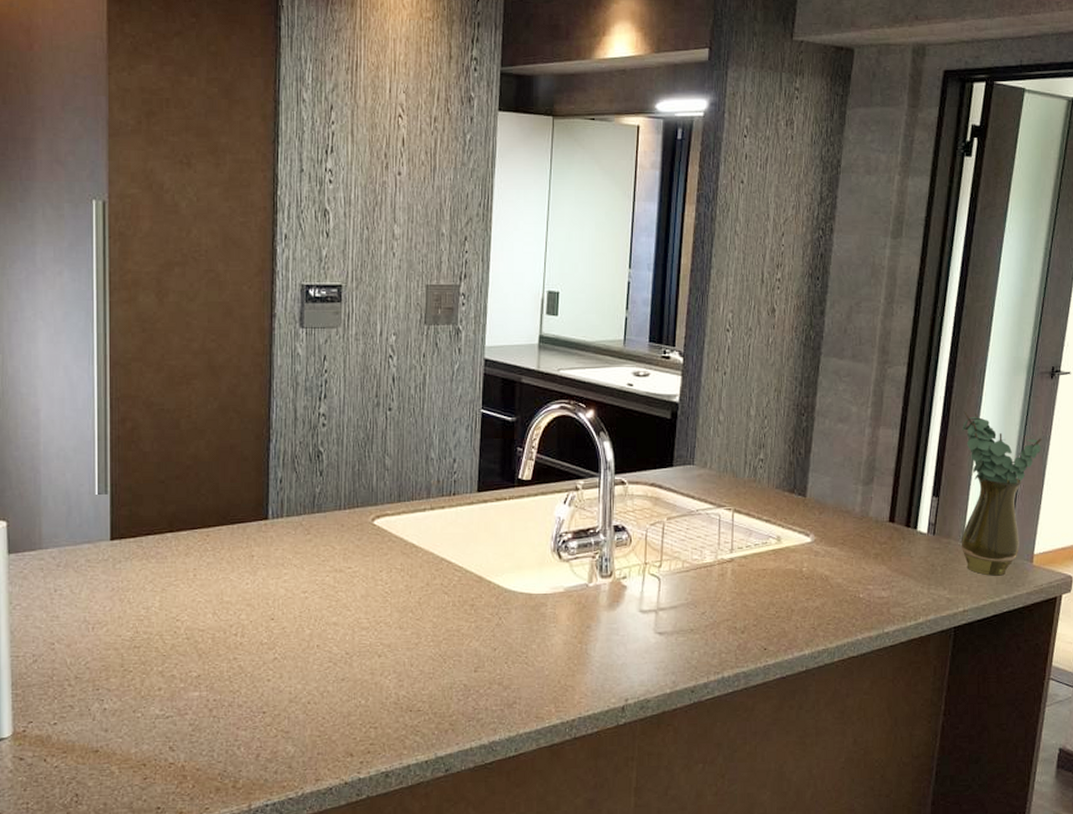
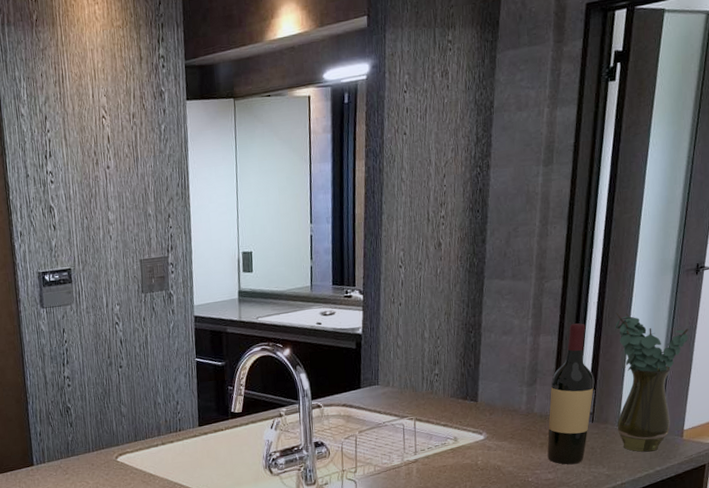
wine bottle: none [882,419,938,583] -> present [547,323,595,465]

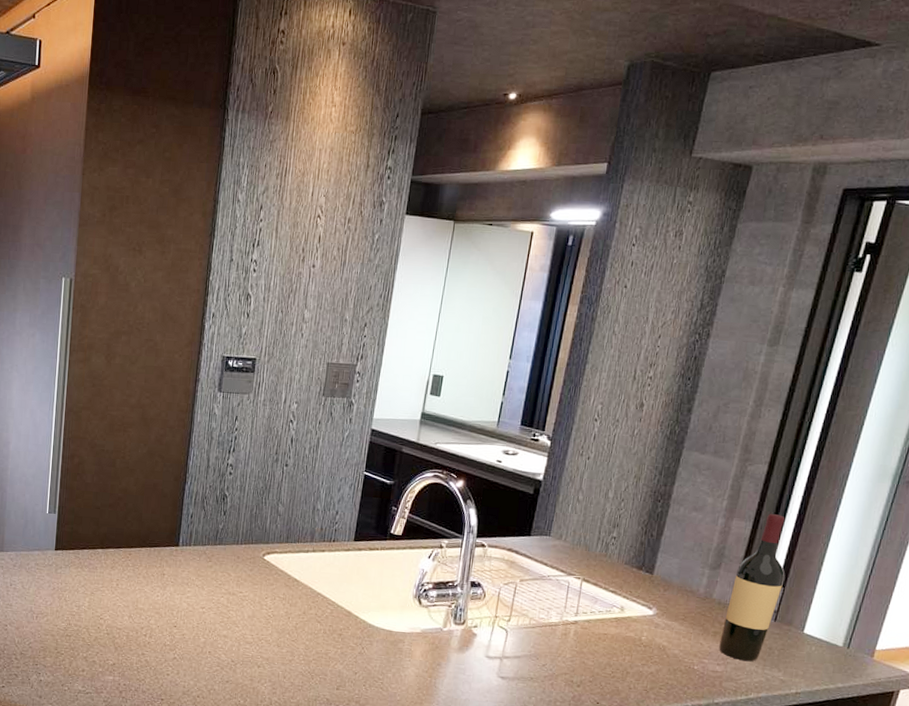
vase: present [615,312,689,452] -> none [801,511,900,666]

